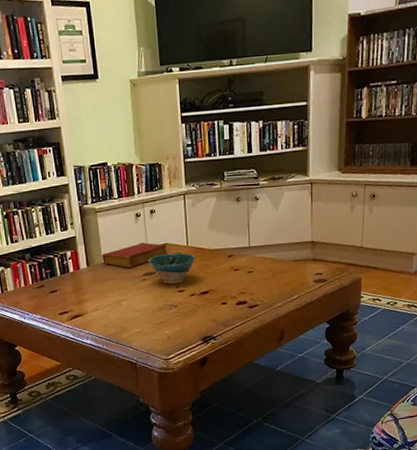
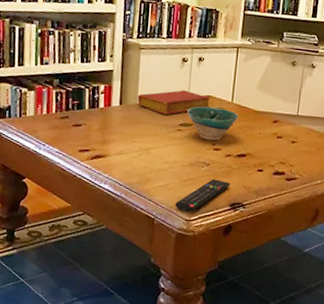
remote control: none [152,318,199,353] -> present [175,179,231,213]

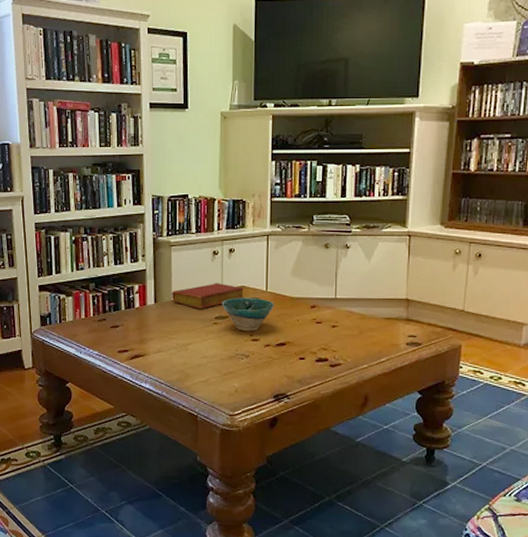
remote control: present [175,179,231,213] -> none [217,371,273,407]

